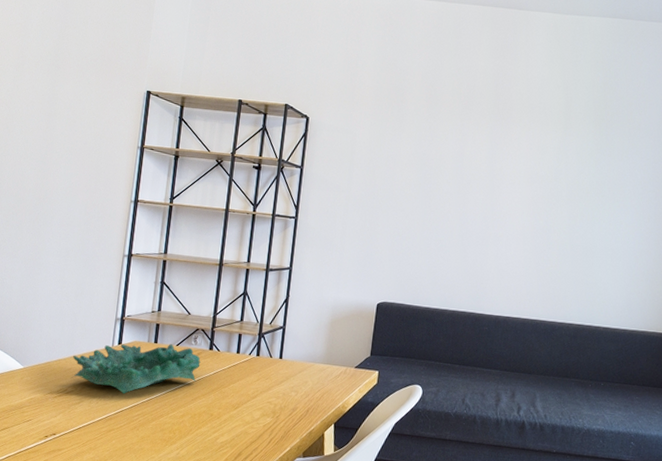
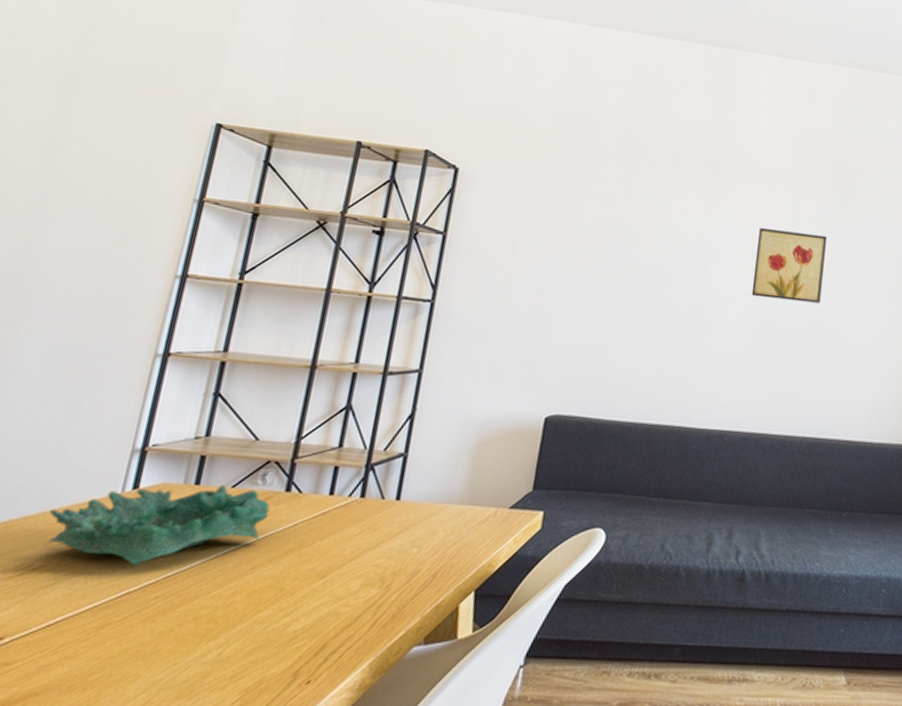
wall art: none [528,157,591,218] -> present [751,227,828,304]

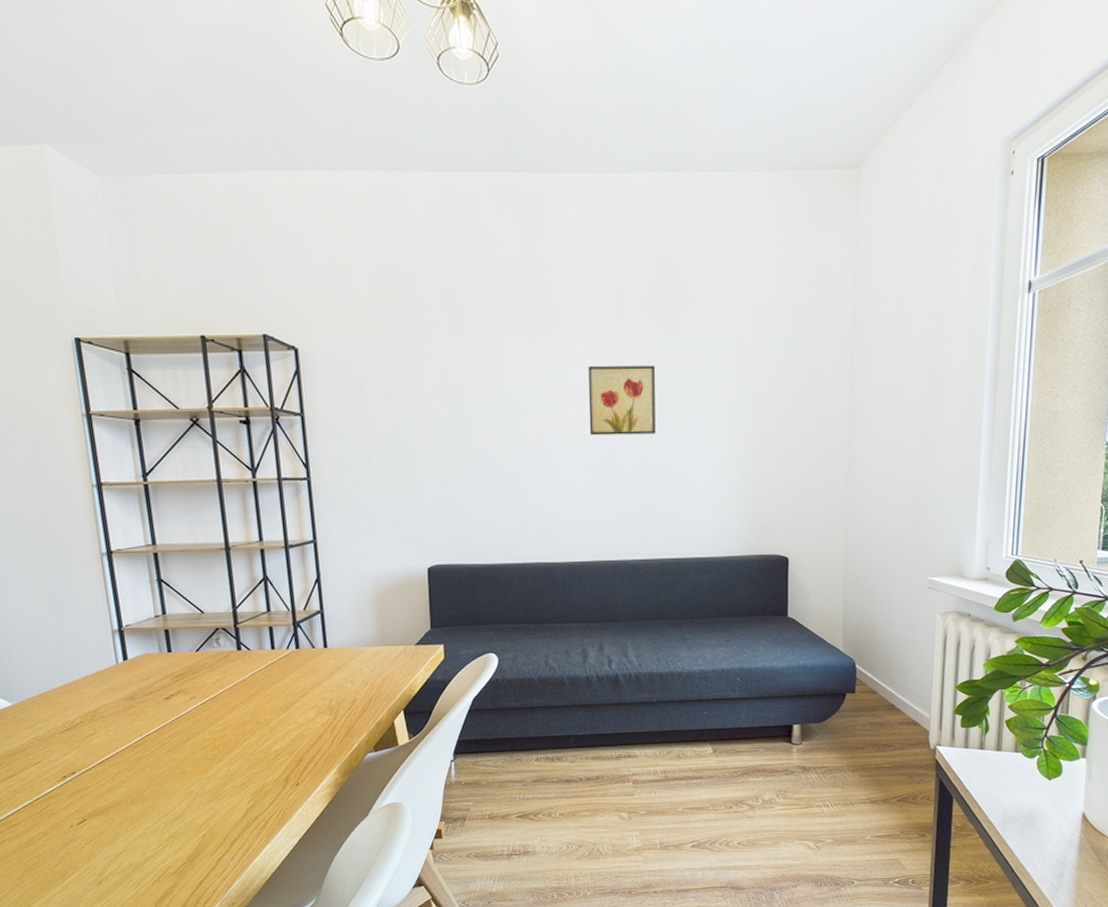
decorative bowl: present [44,485,270,566] -> none [71,650,231,716]

